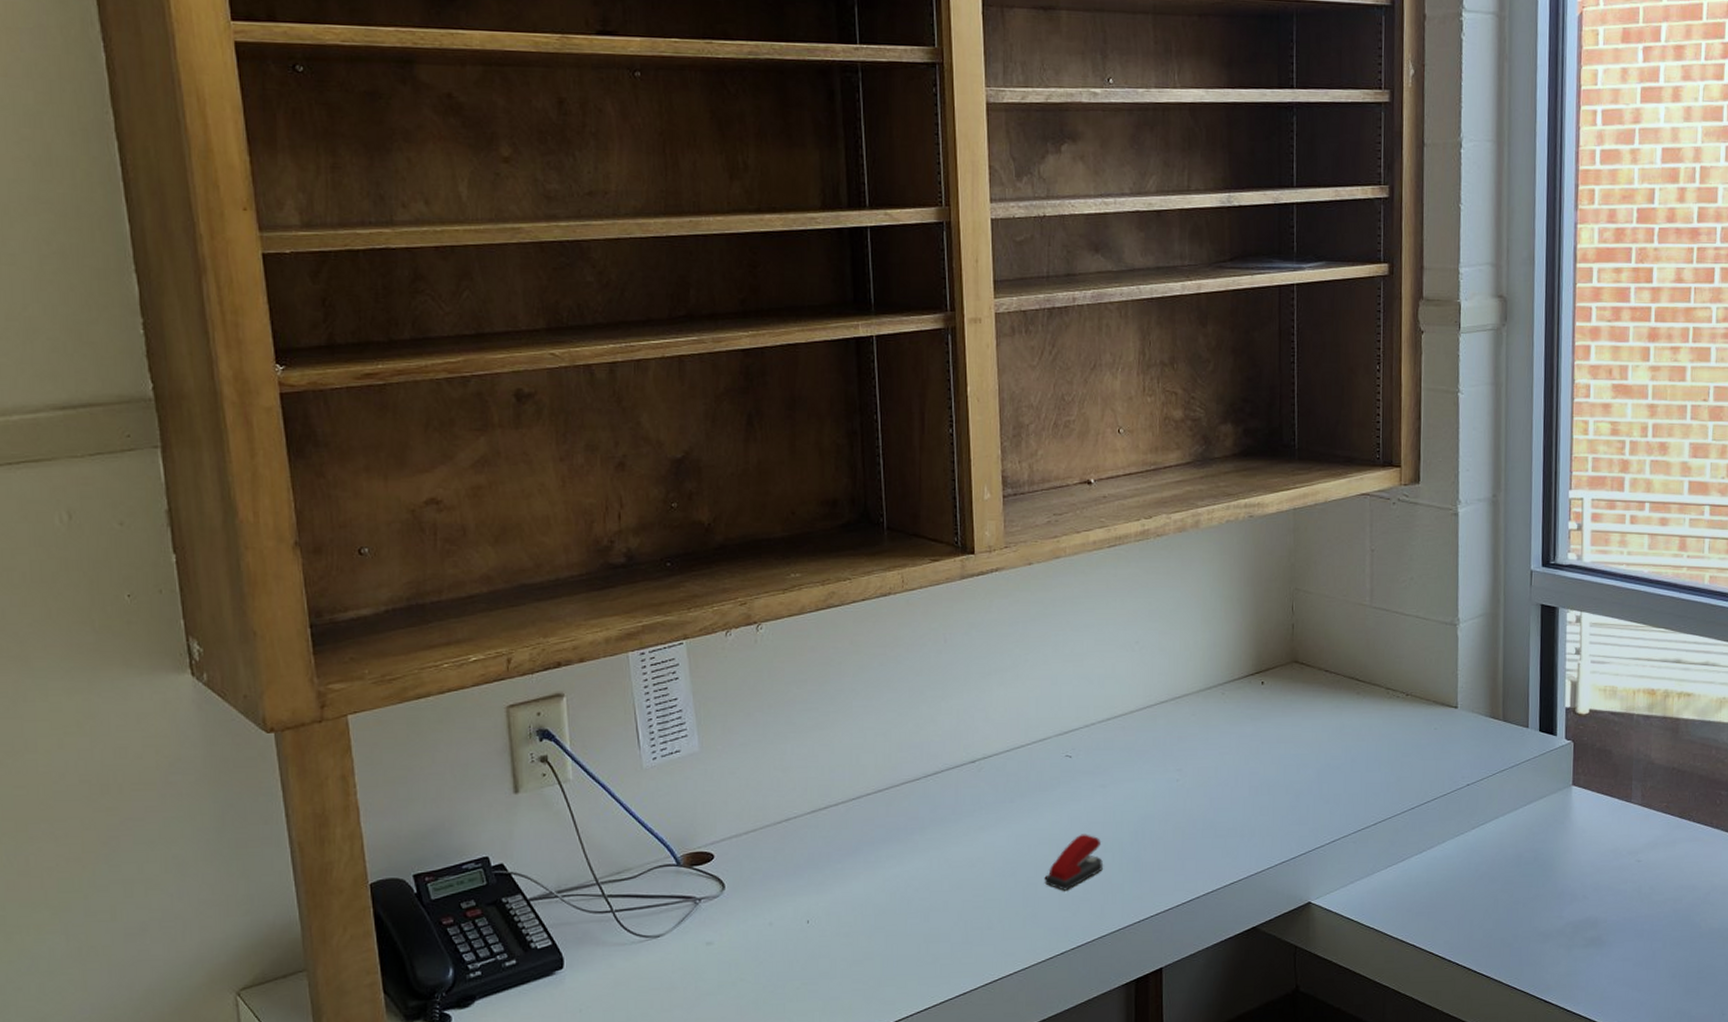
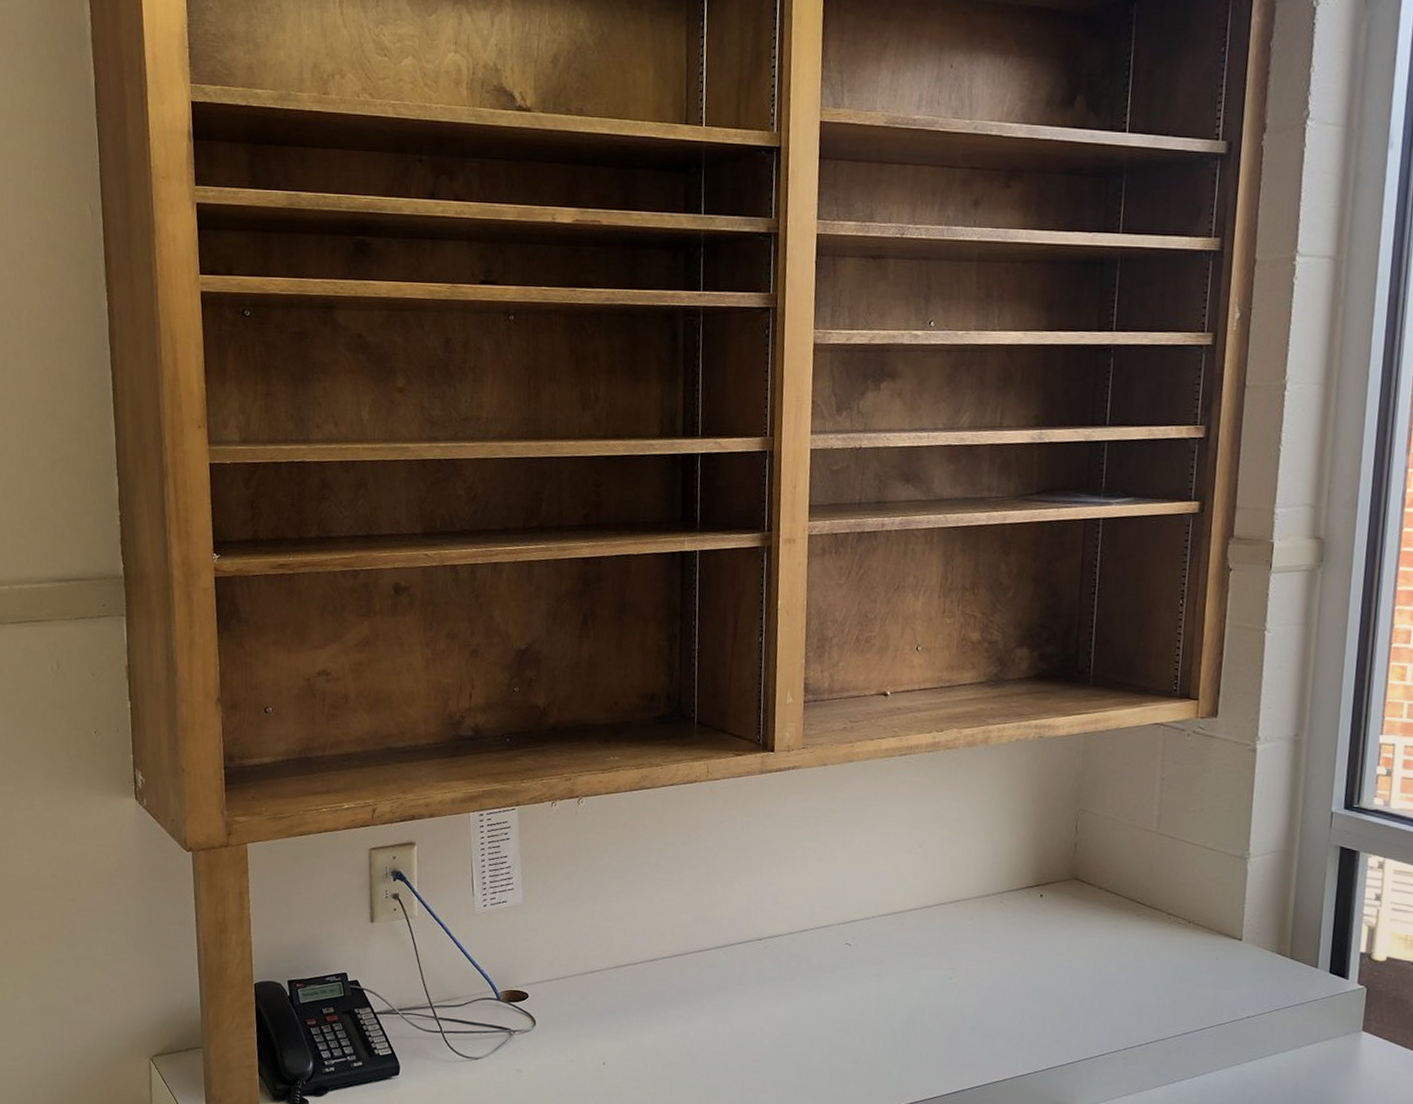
stapler: present [1044,834,1103,891] -> none [817,1017,874,1067]

